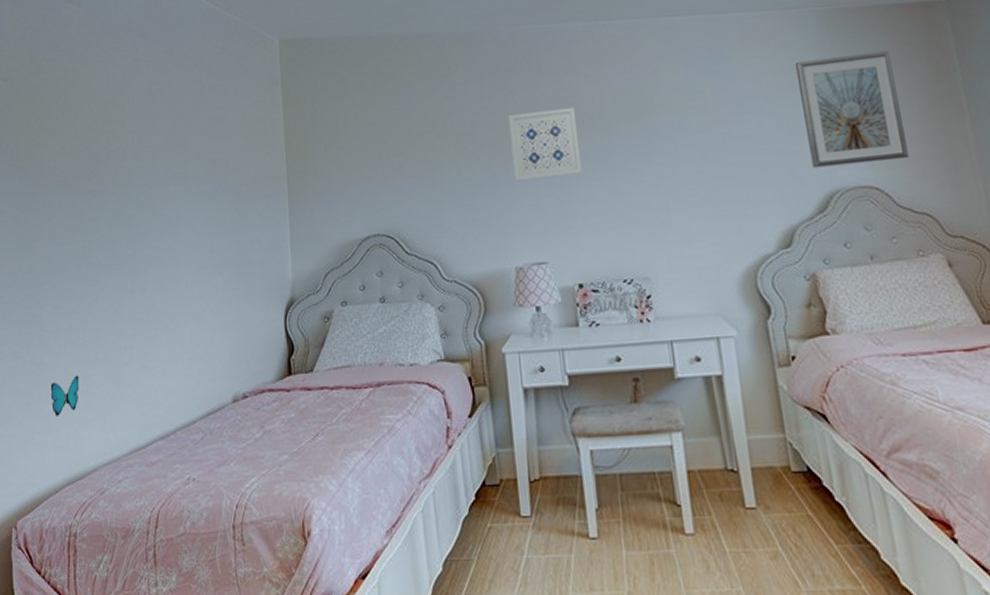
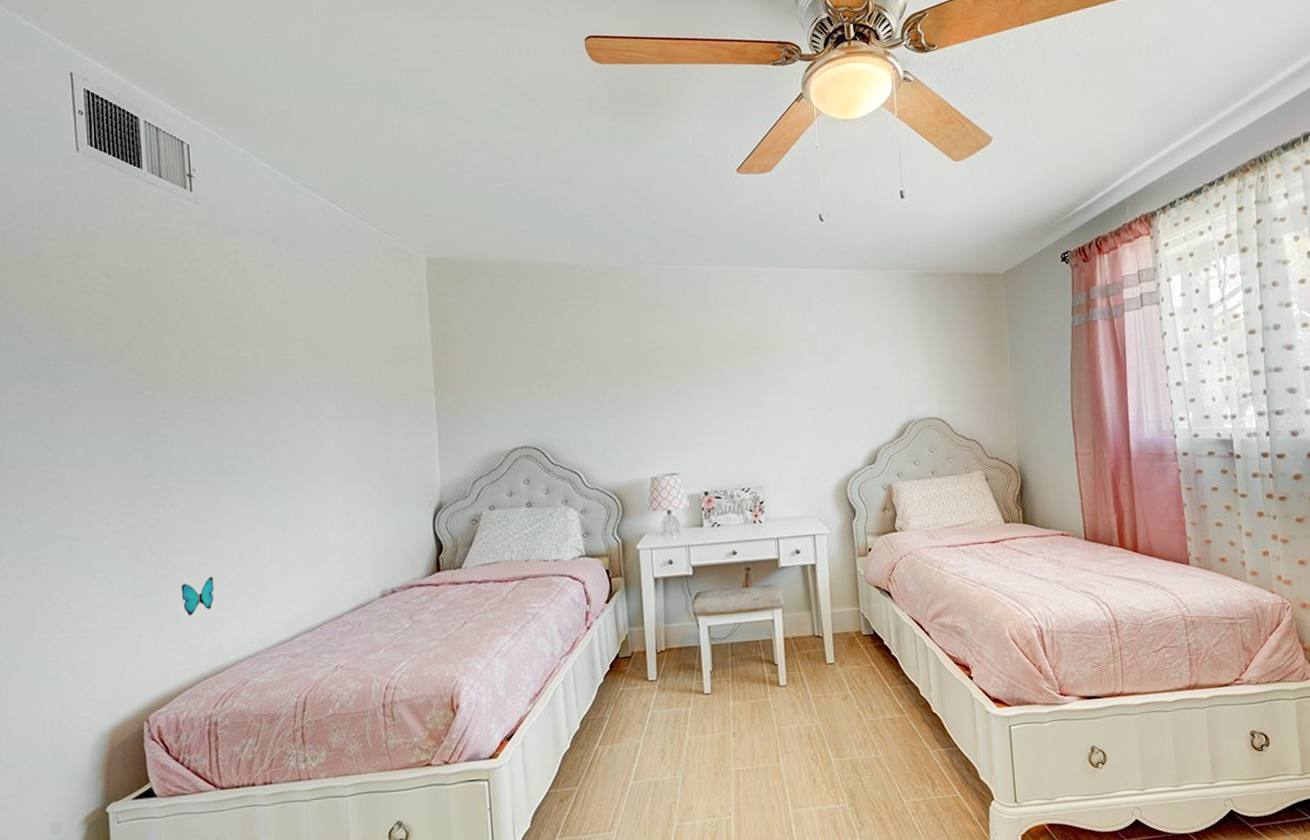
wall art: present [508,107,583,181] -> none [649,340,712,403]
picture frame: present [796,50,910,168] -> none [889,310,967,402]

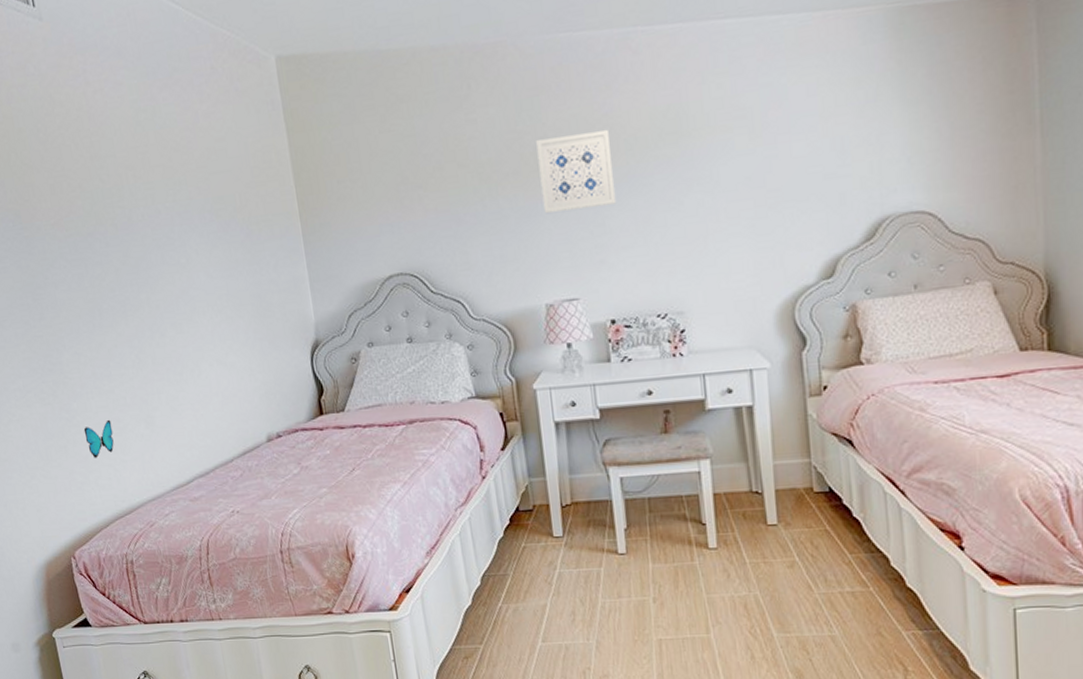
wall art: none [649,340,712,403] -> present [536,129,617,213]

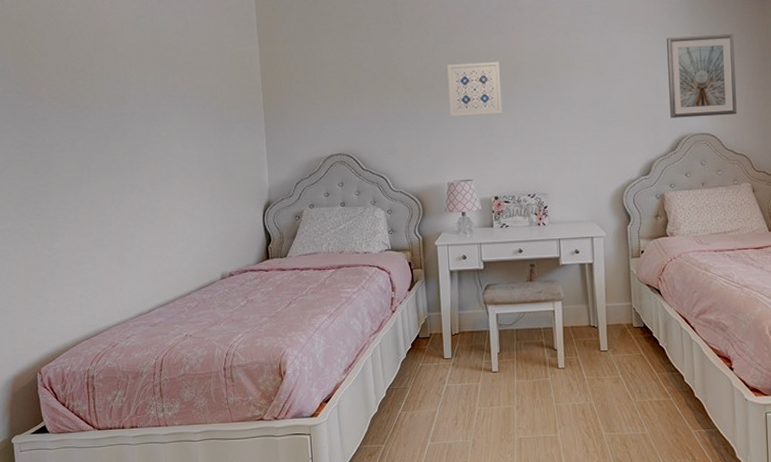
decorative butterfly: present [83,419,114,458] -> none [62,257,88,289]
picture frame: none [857,55,970,193] -> present [667,33,738,119]

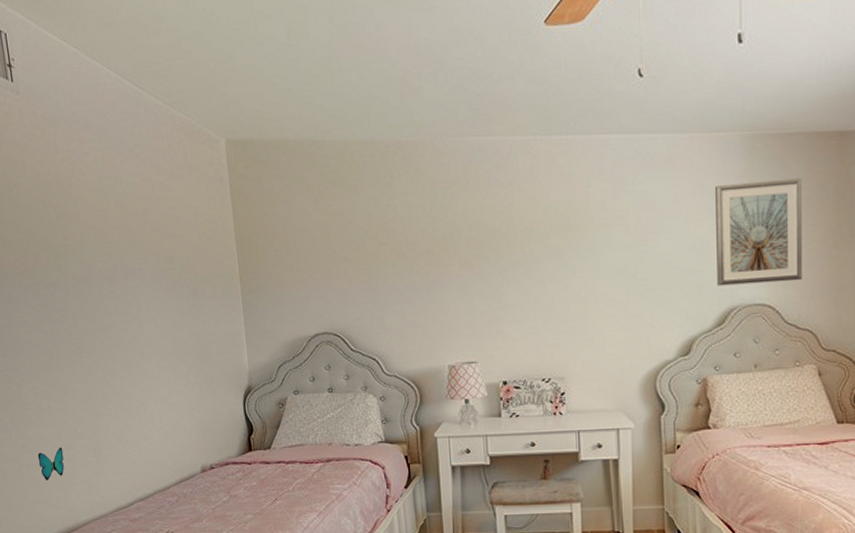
decorative butterfly: none [62,257,88,289] -> present [37,447,64,480]
wall art: present [447,61,503,117] -> none [447,220,513,288]

